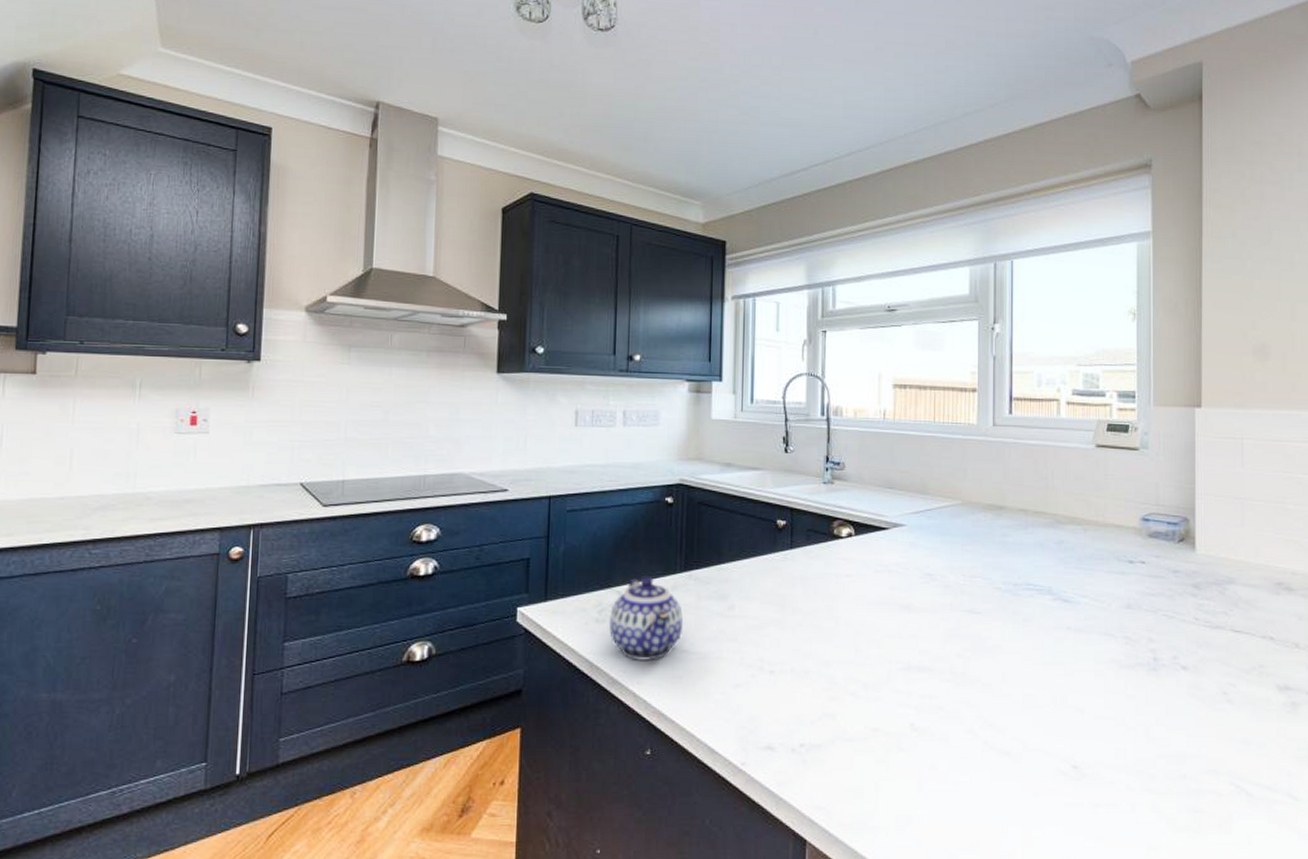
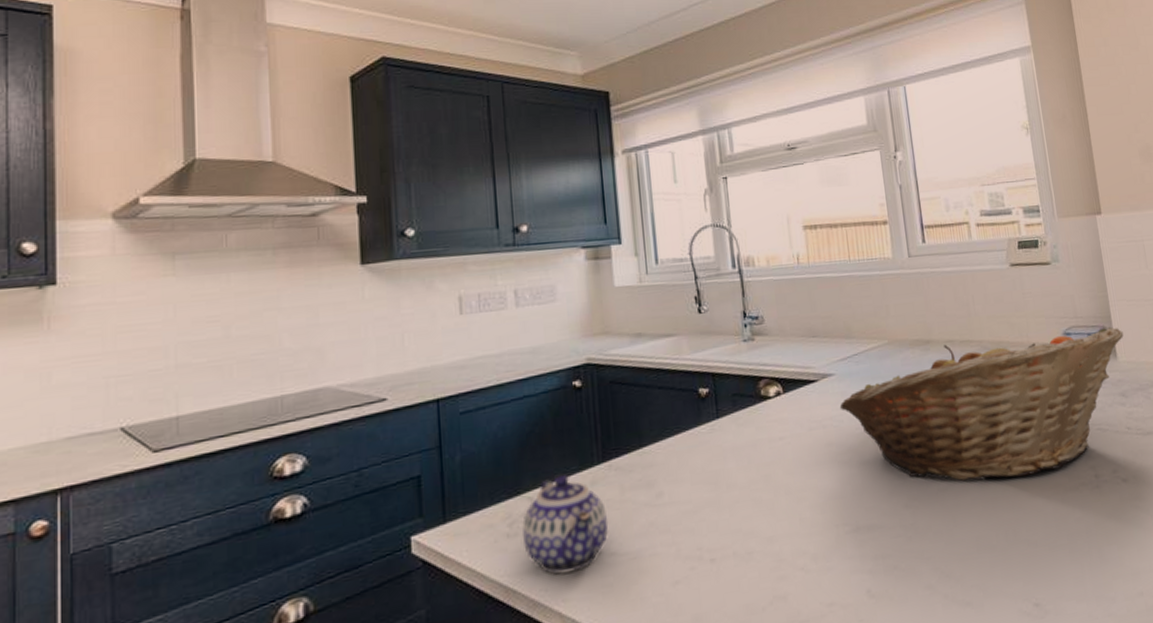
fruit basket: none [906,512,1206,647] -> present [839,326,1124,481]

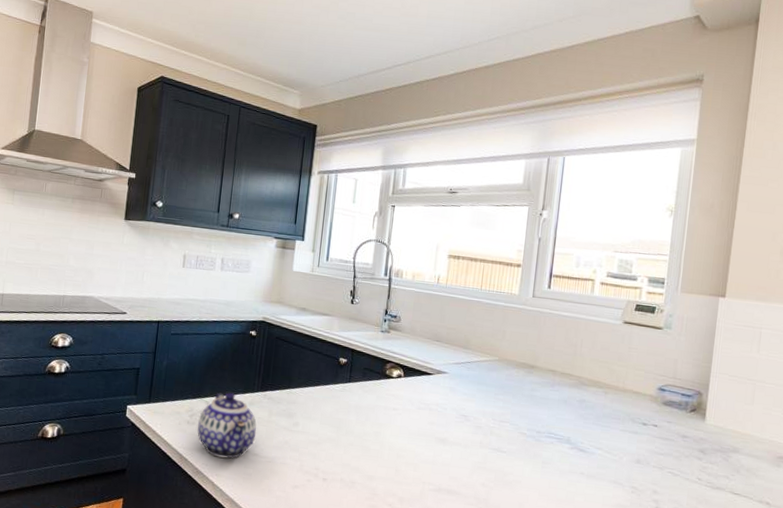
fruit basket: present [839,326,1124,481] -> none [446,372,718,493]

